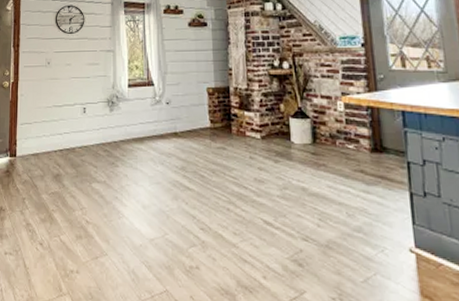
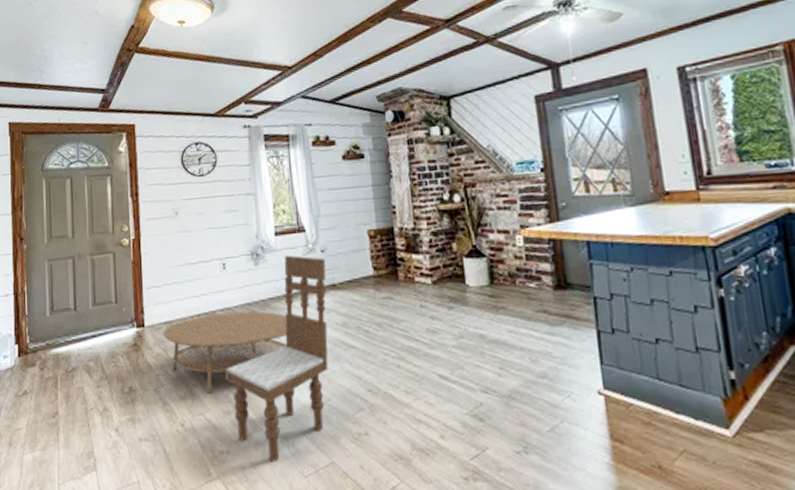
coffee table: none [31,150,134,219] -> present [163,311,288,394]
dining chair: none [79,105,170,285] -> present [224,255,329,462]

